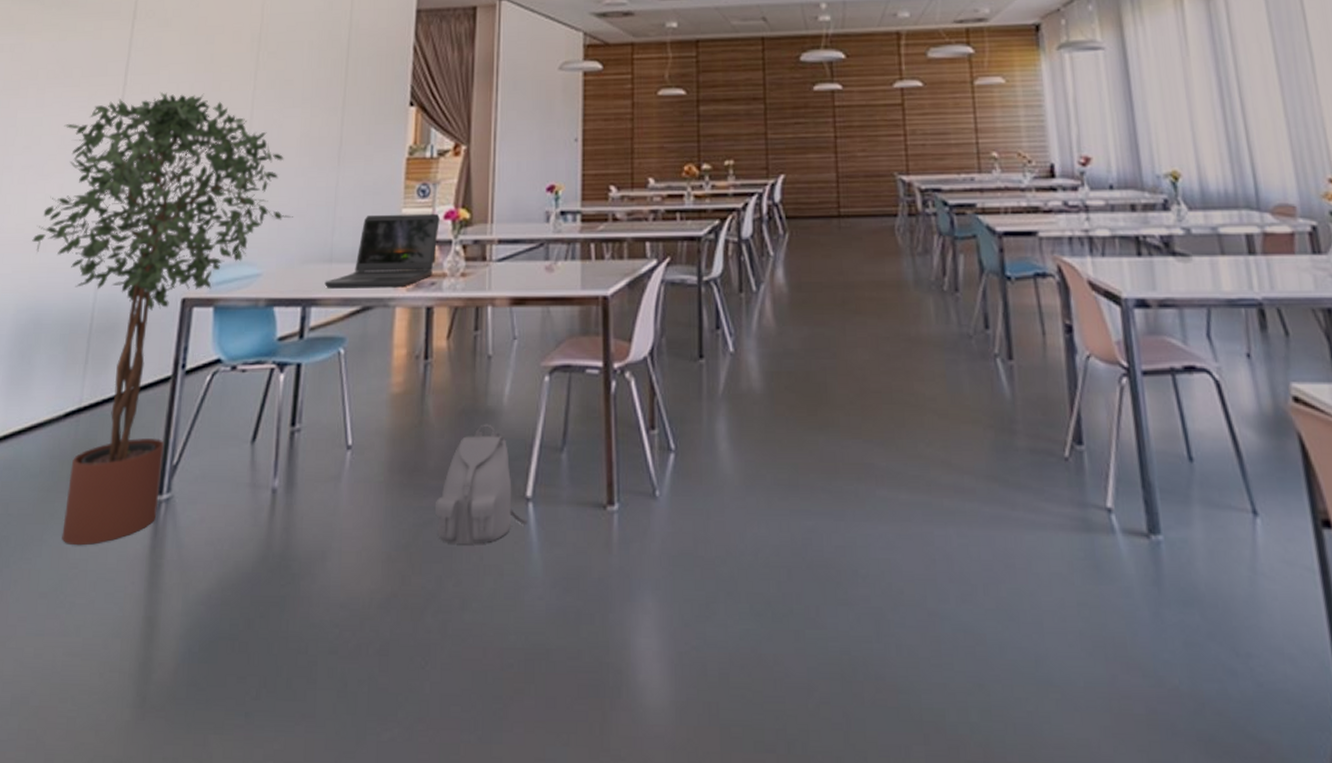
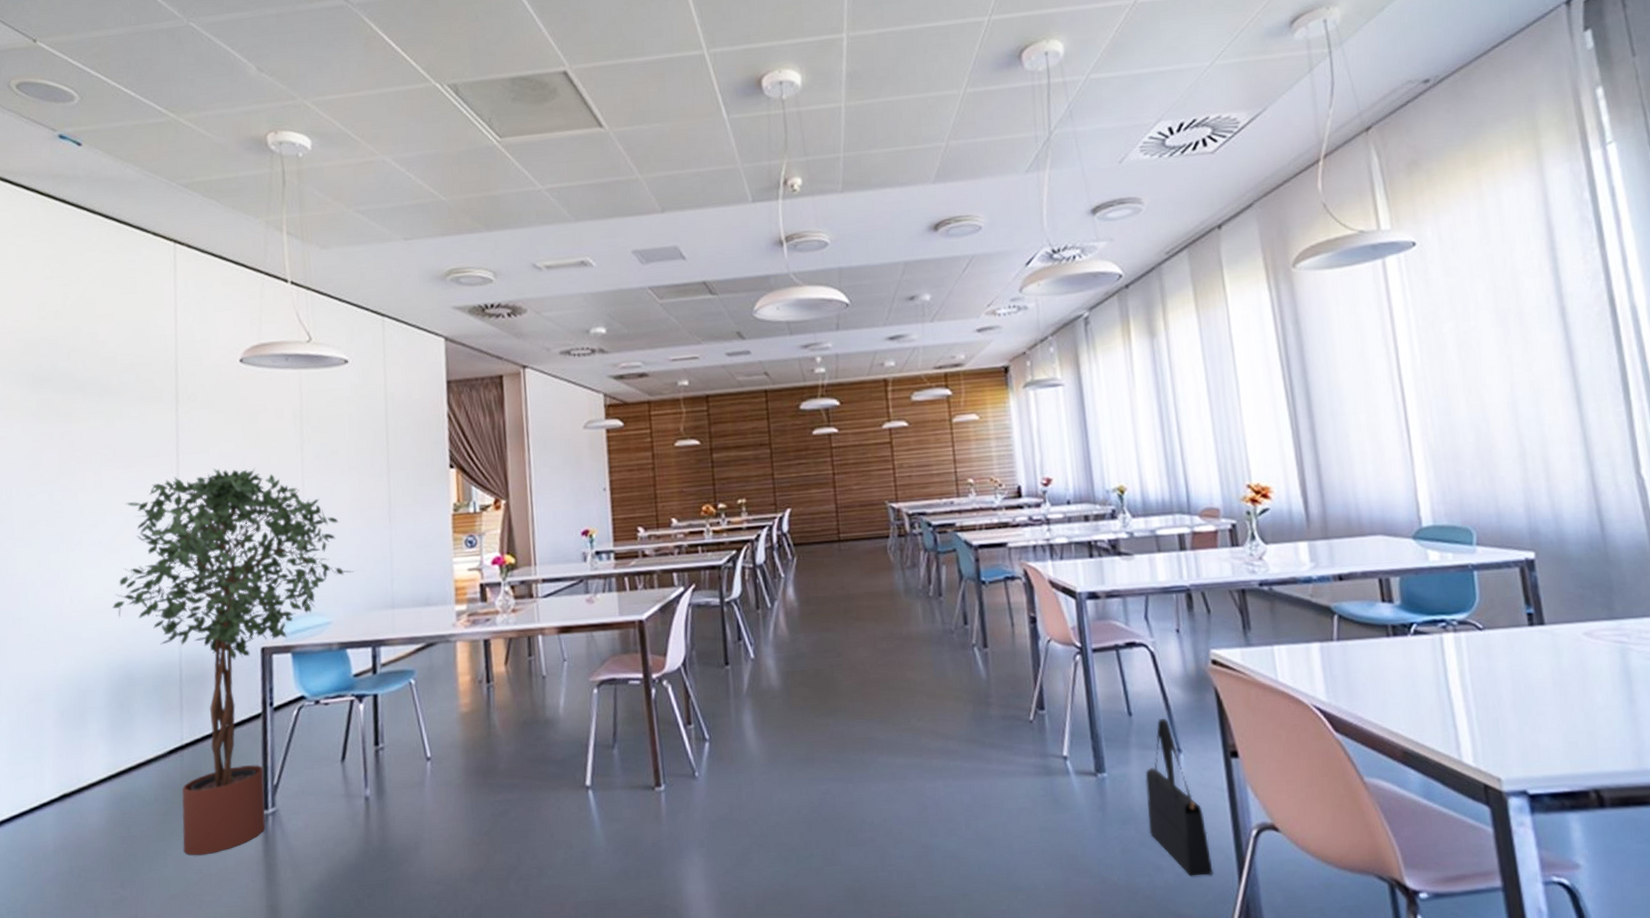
laptop computer: present [324,213,440,289] -> none [390,560,488,631]
backpack: present [434,424,527,544] -> none [508,731,589,827]
tote bag: none [1211,469,1305,689] -> present [1145,718,1213,876]

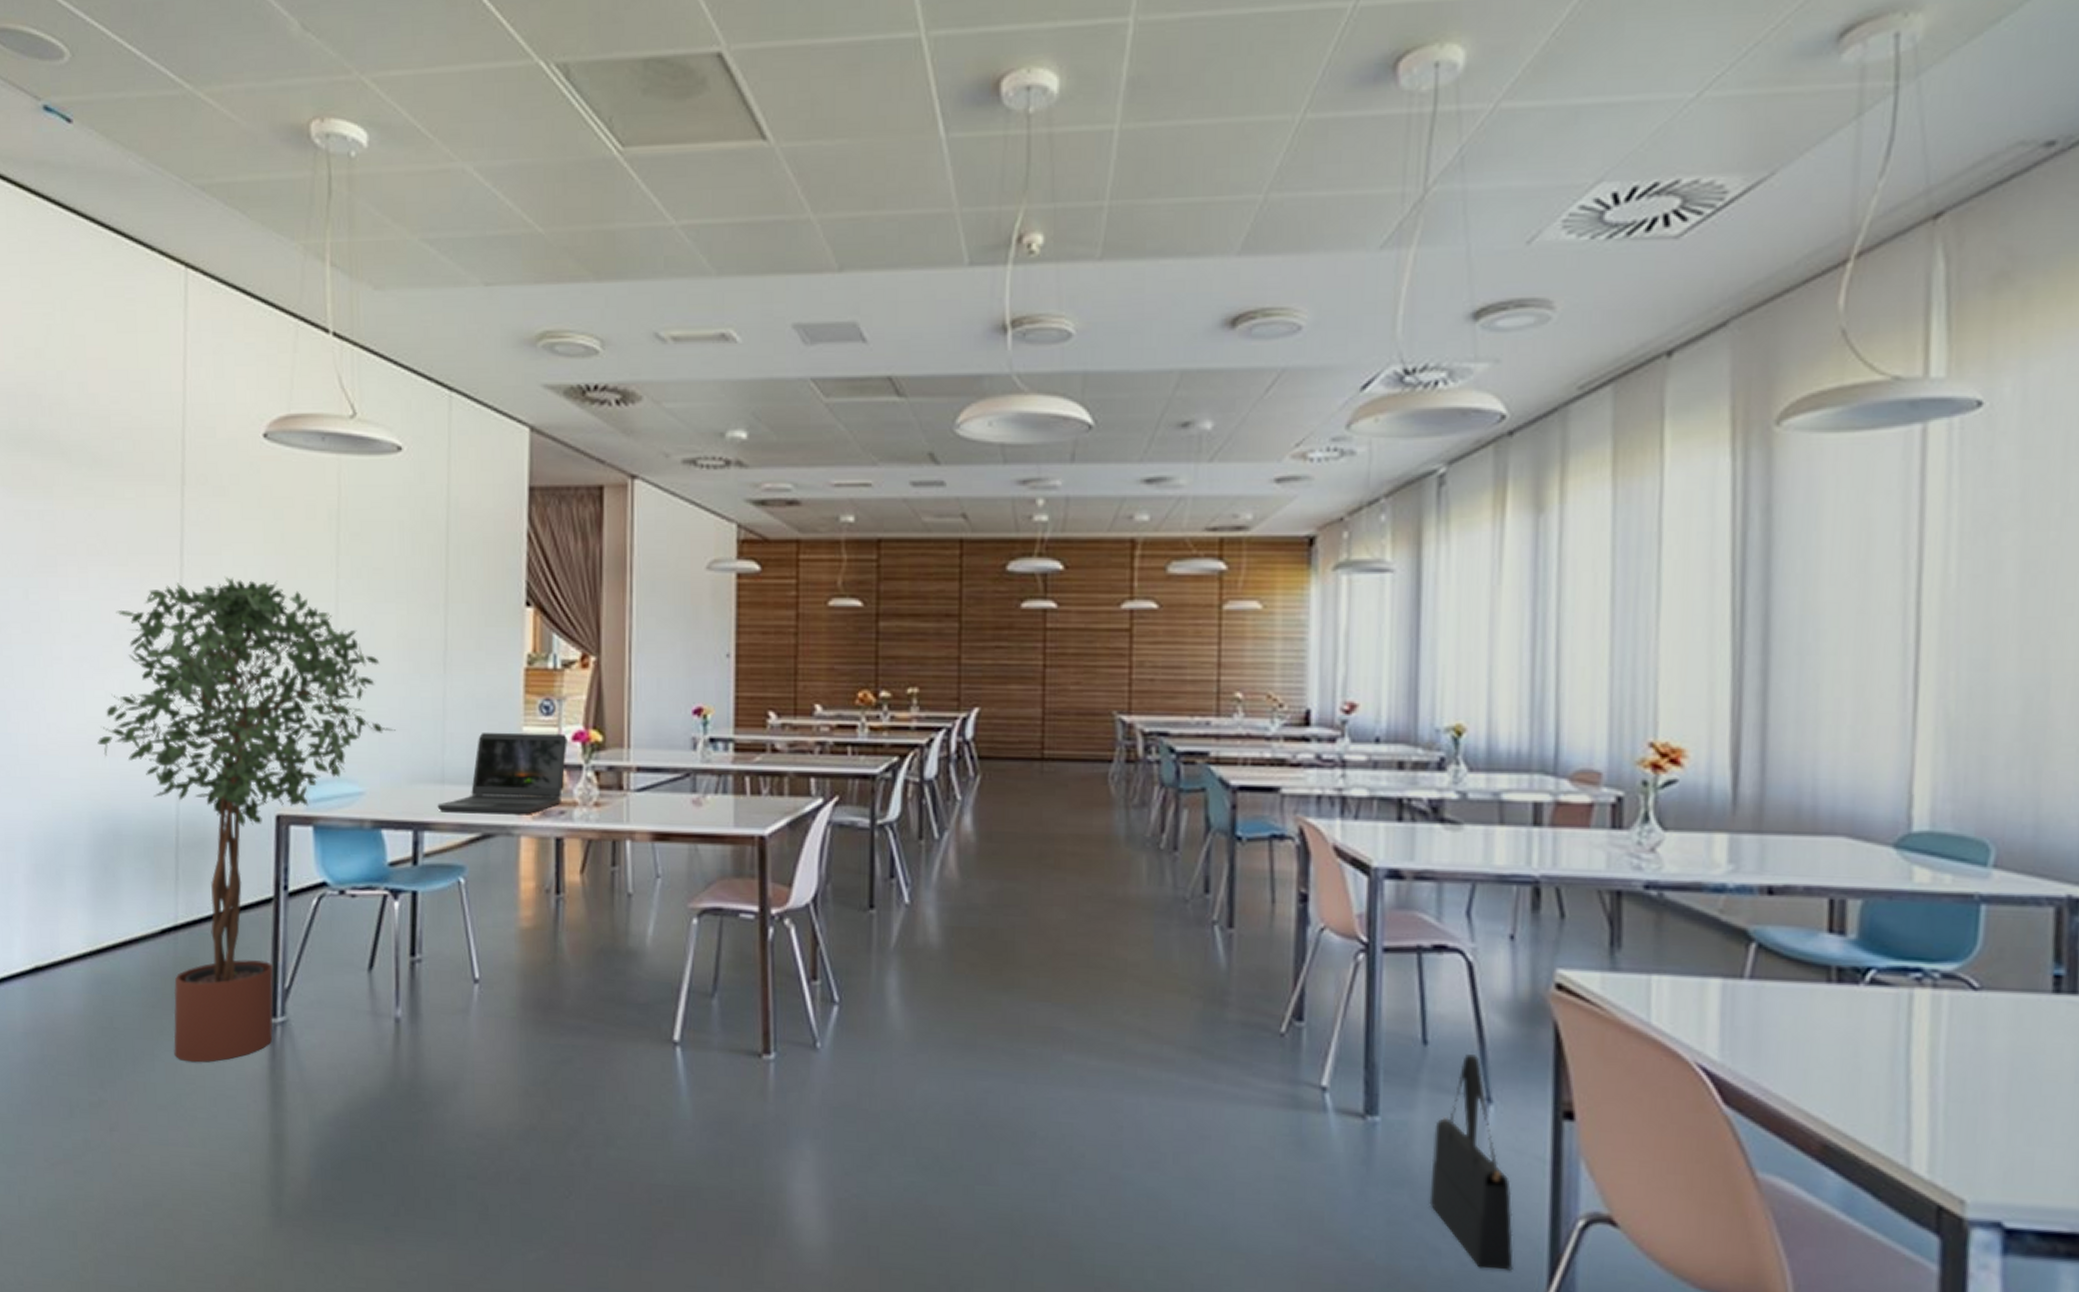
laptop computer: none [390,560,488,631] -> present [437,732,567,815]

